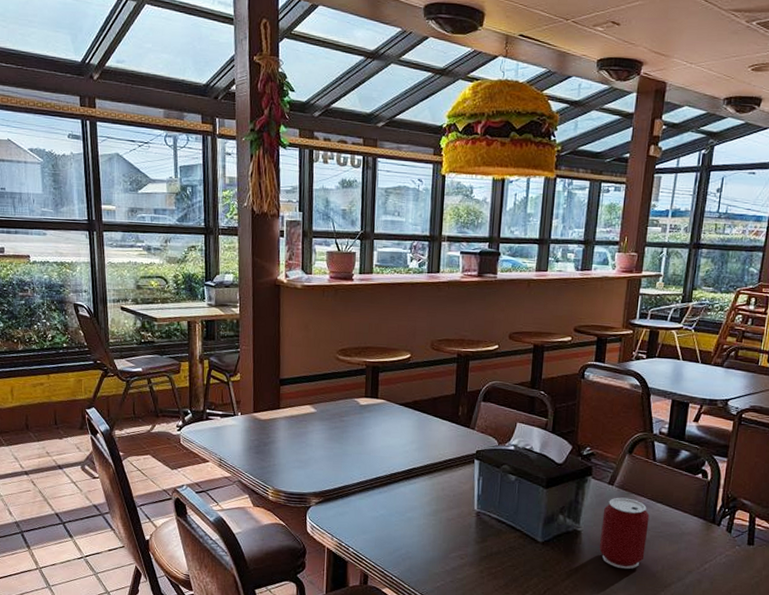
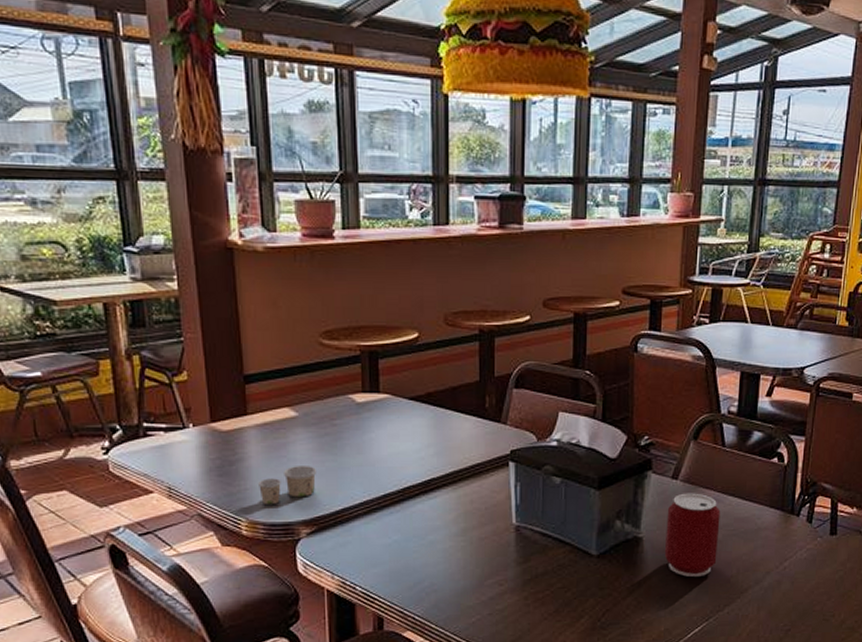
paper cup: none [283,450,327,479] -> present [259,466,317,505]

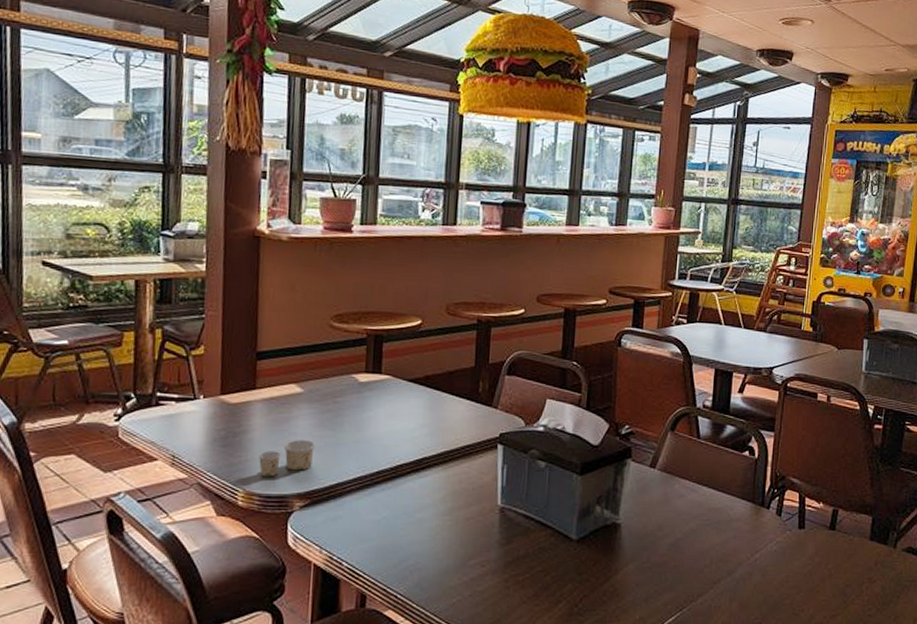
can: present [664,493,721,577] -> none [641,482,695,565]

